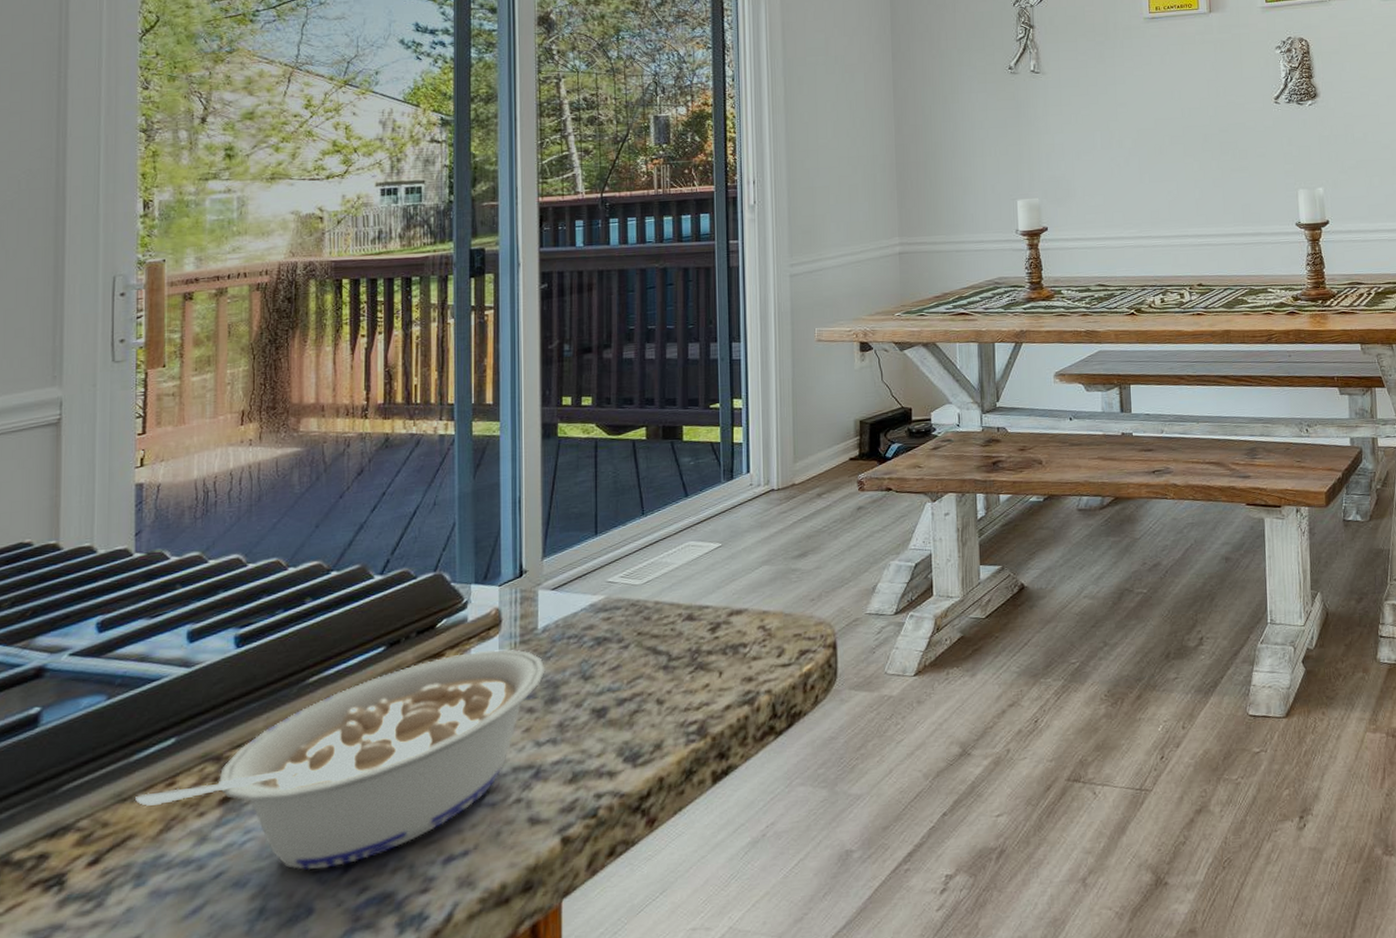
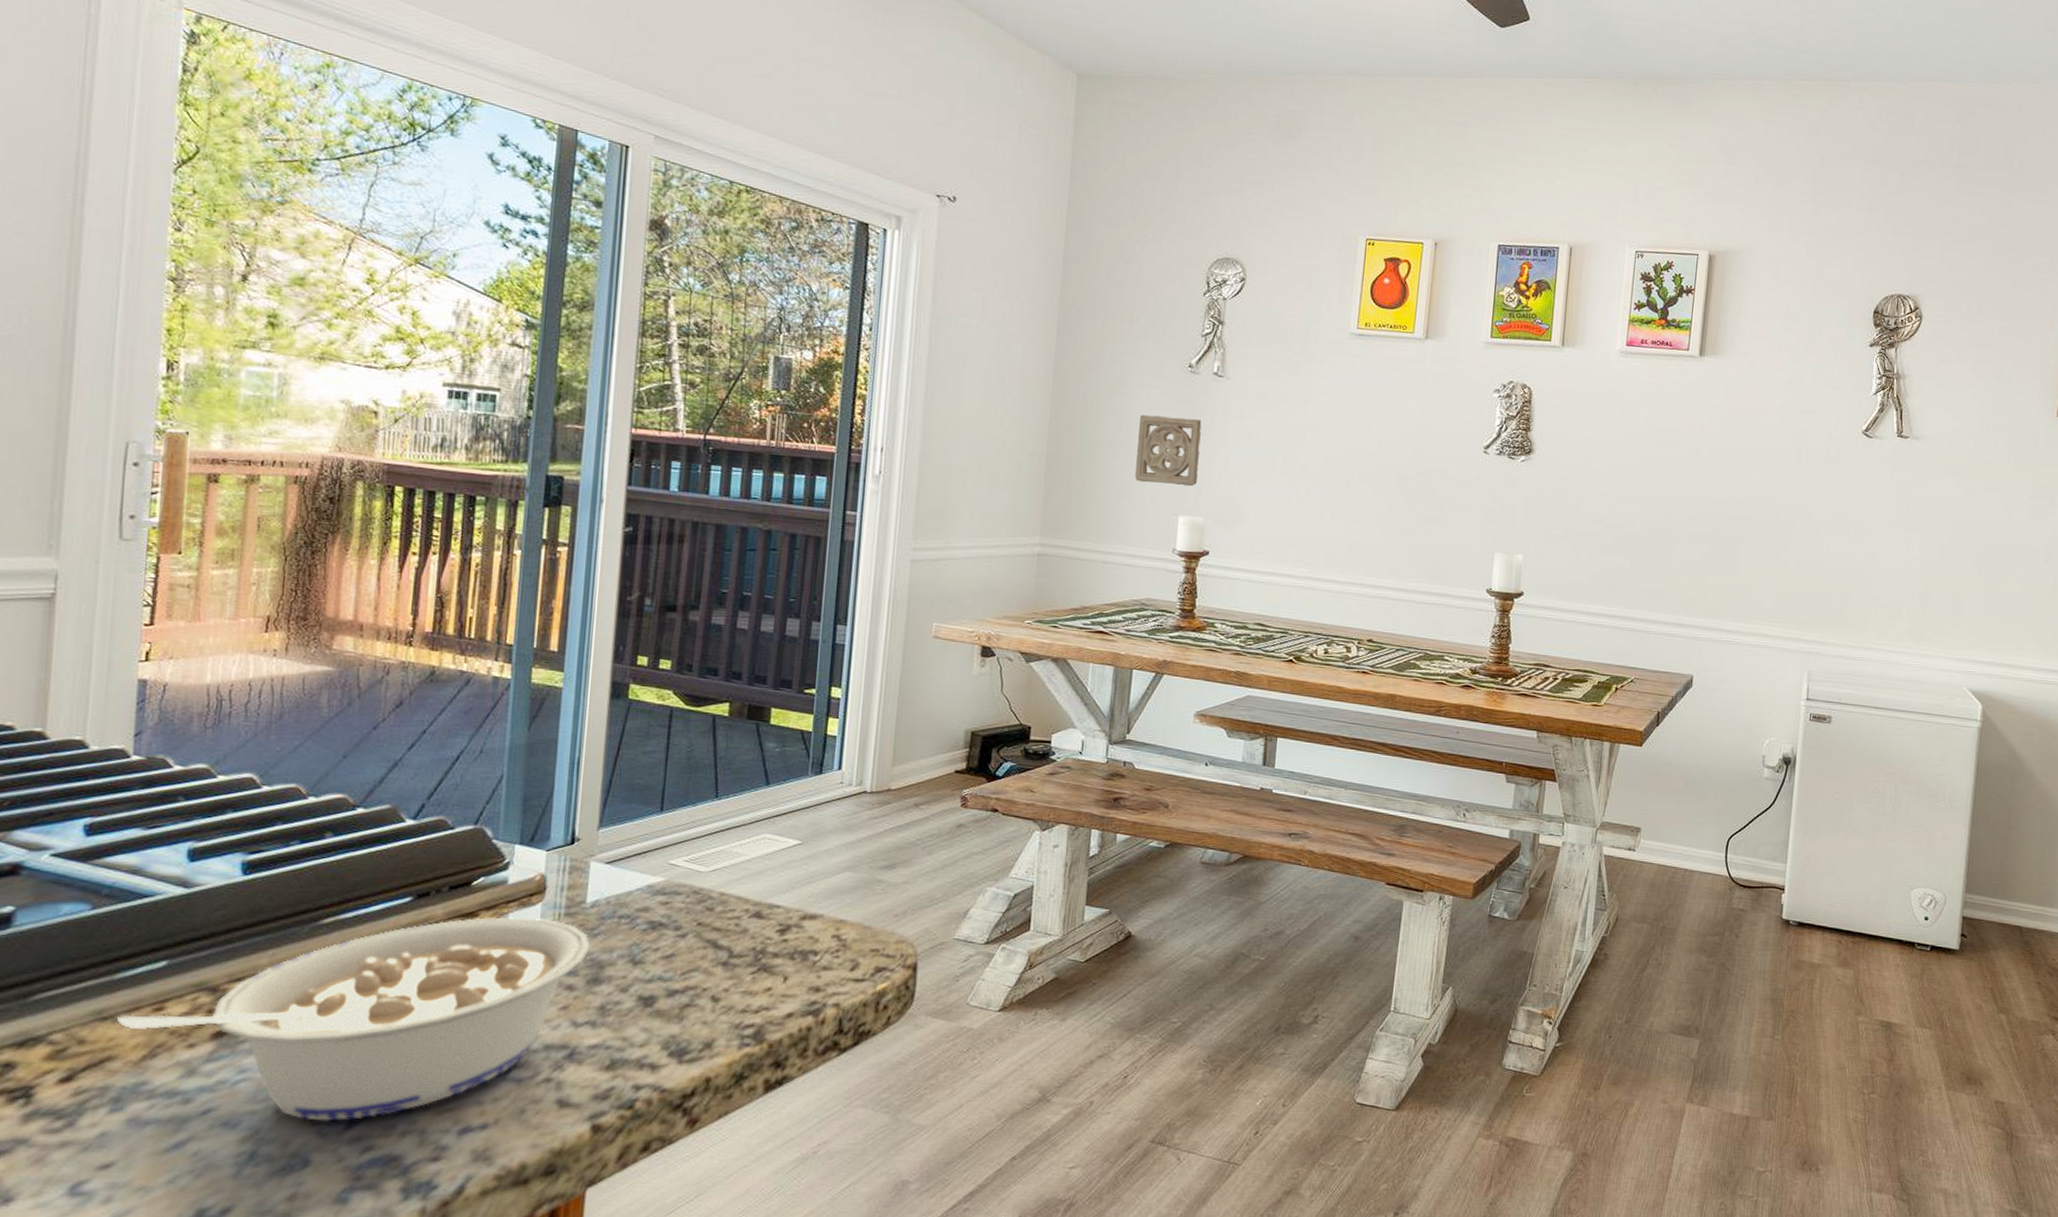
wall ornament: none [972,113,1030,176] -> present [1134,414,1202,487]

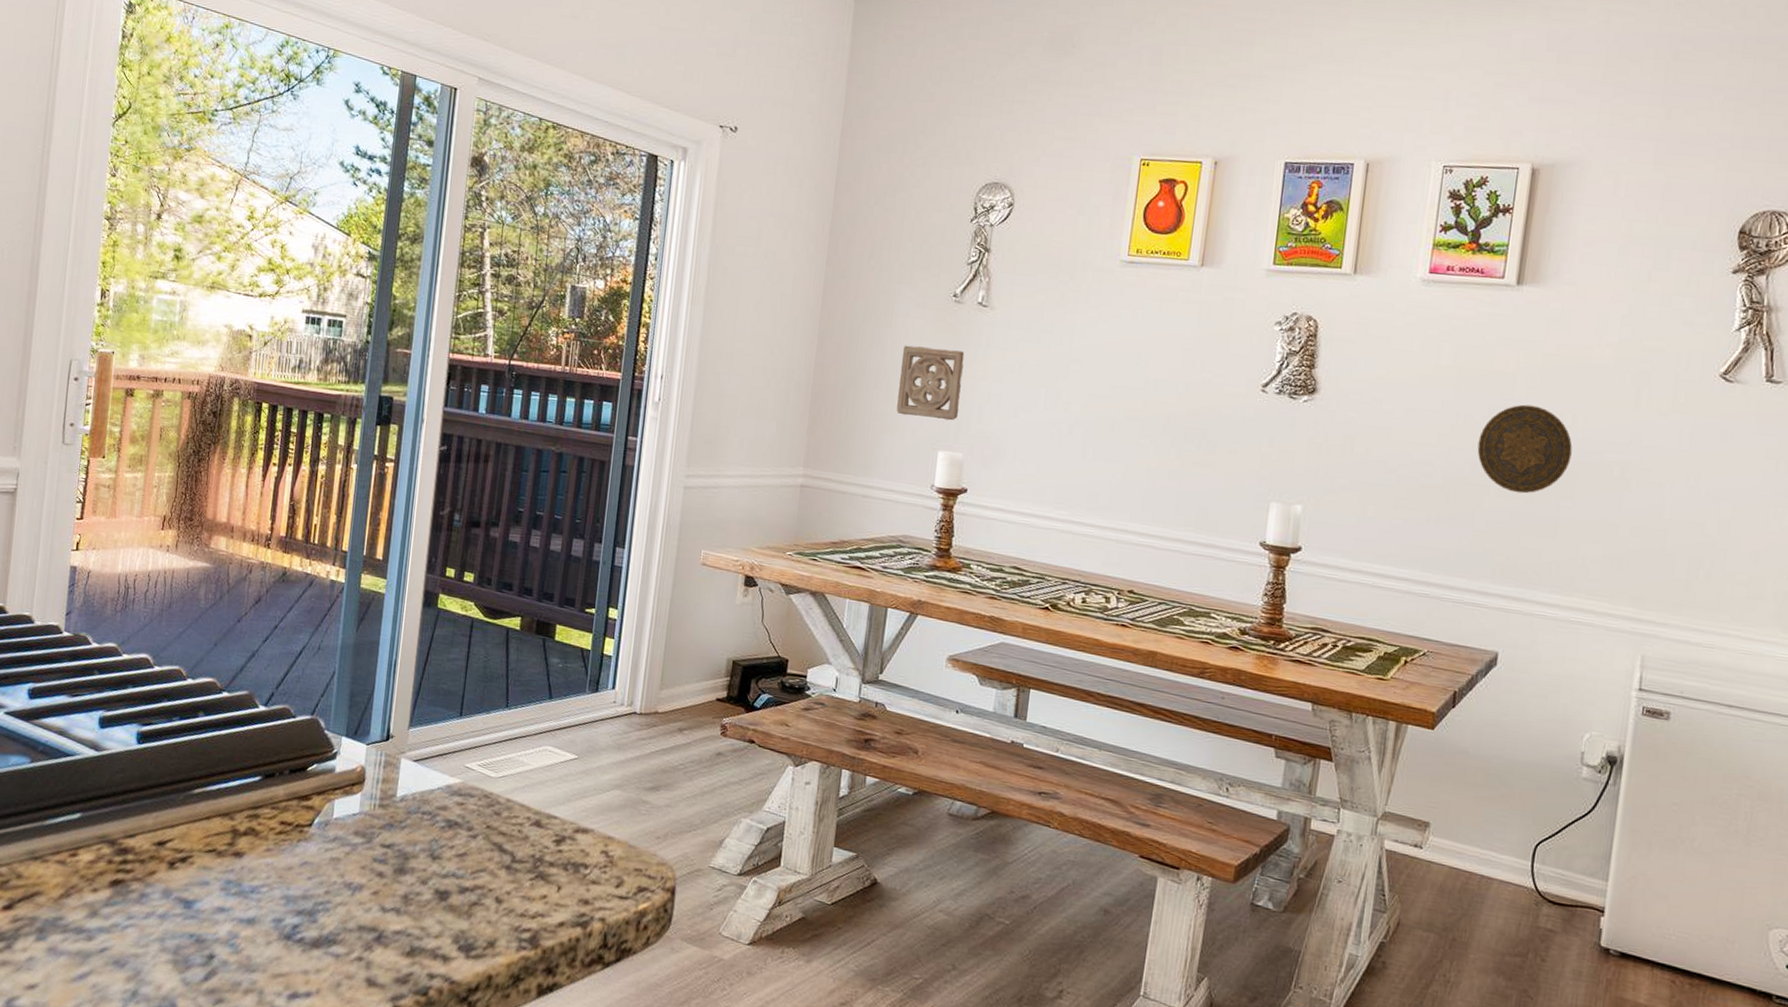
legume: present [117,916,591,1122] -> none [44,801,399,973]
decorative plate: none [1671,459,1749,537] -> present [1477,404,1573,494]

